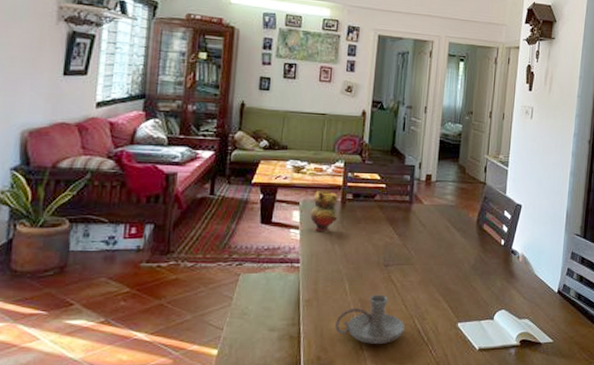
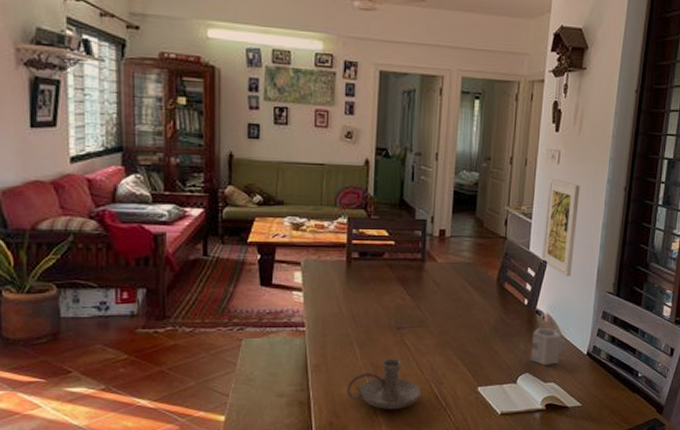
teapot: present [310,191,338,231] -> none [314,250,343,293]
cup: none [506,266,538,302] -> present [530,327,565,365]
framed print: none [517,131,551,220] -> present [541,178,580,277]

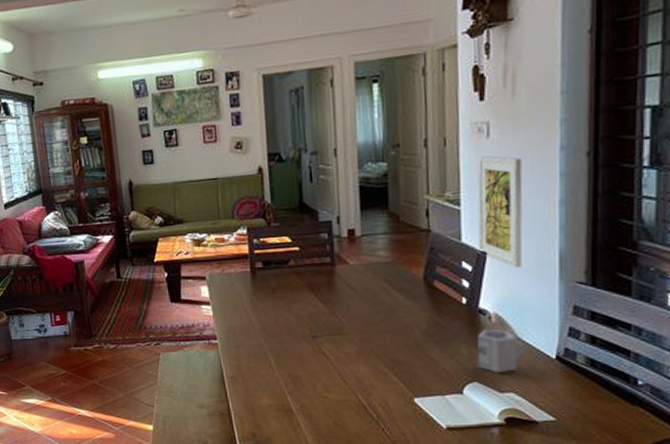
candle holder: present [347,358,421,409] -> none [266,368,347,421]

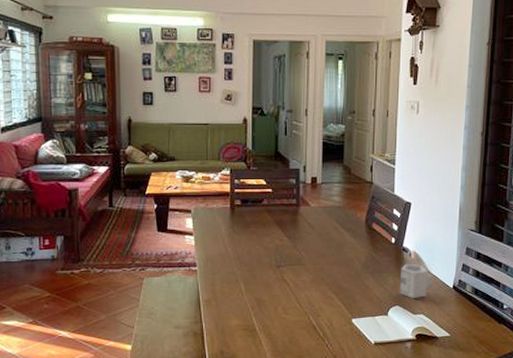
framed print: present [477,155,523,268] -> none [406,127,439,217]

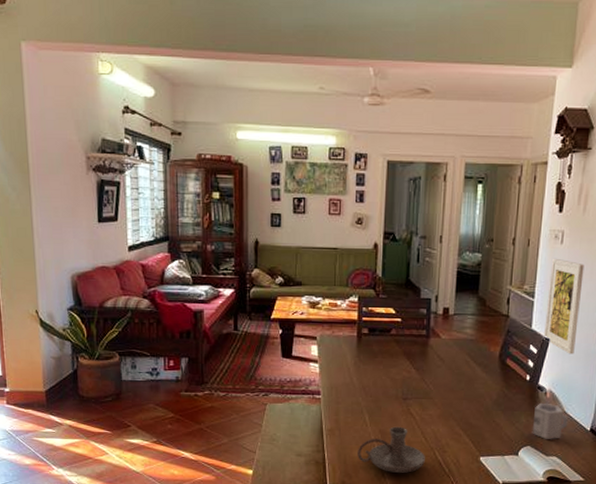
candle holder: none [235,293,300,339] -> present [358,426,425,473]
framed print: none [406,127,439,217] -> present [544,258,584,355]

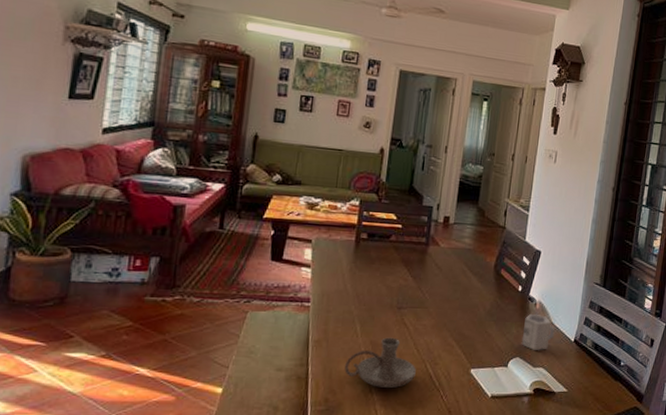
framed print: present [544,258,584,355] -> none [536,175,574,267]

